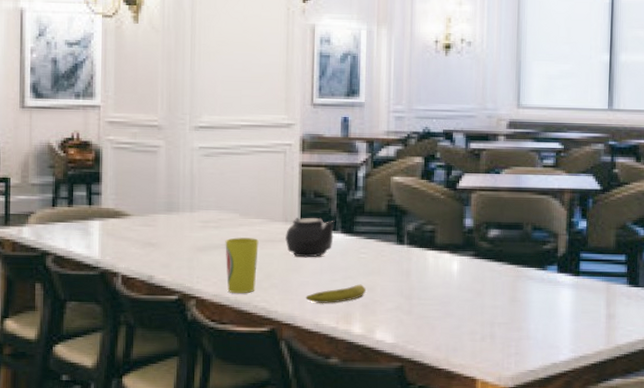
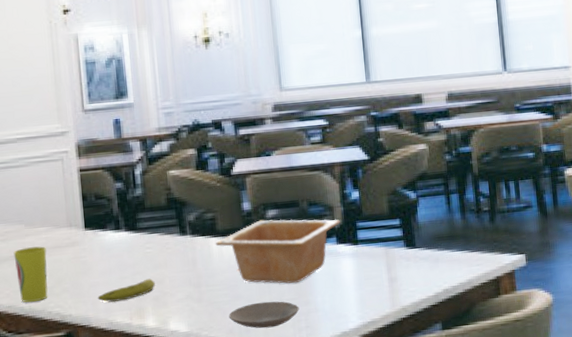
teapot: present [286,217,335,258] -> none [71,219,118,260]
serving bowl: none [432,238,564,308] -> present [215,219,340,284]
plate: none [437,322,511,350] -> present [229,301,299,328]

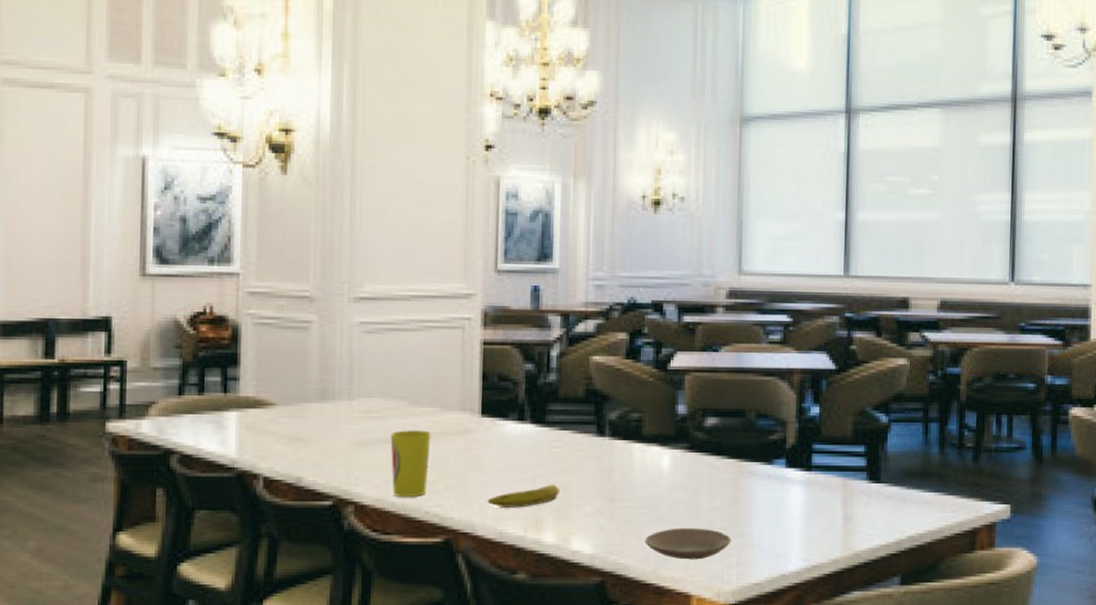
serving bowl: present [215,219,340,284] -> none [638,428,793,510]

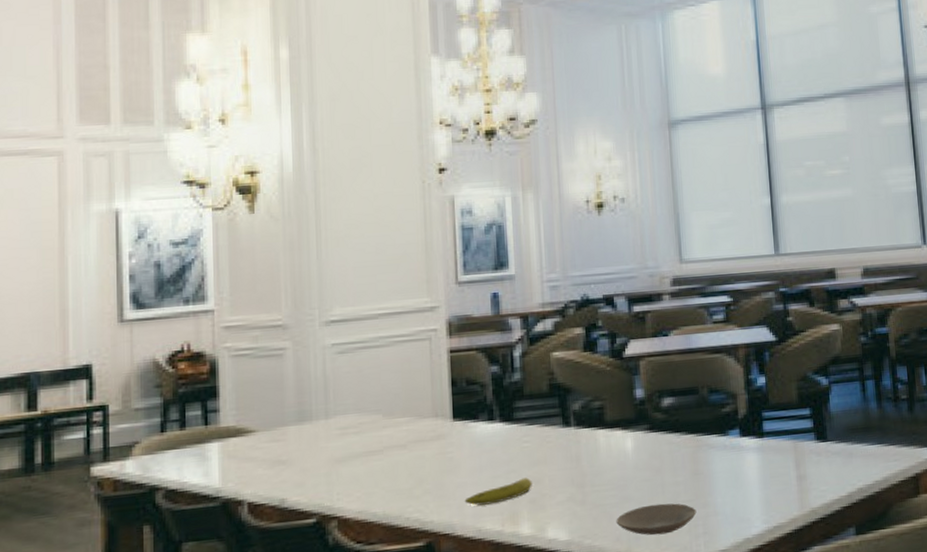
cup: present [390,430,431,498] -> none [368,440,407,507]

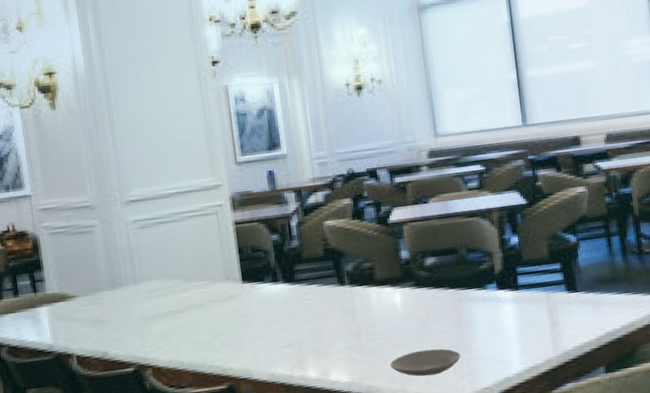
fruit: present [464,477,532,506] -> none [258,329,315,355]

